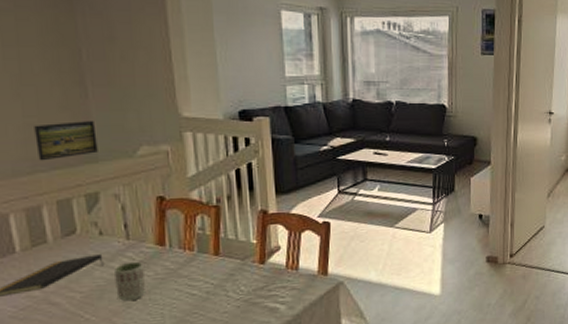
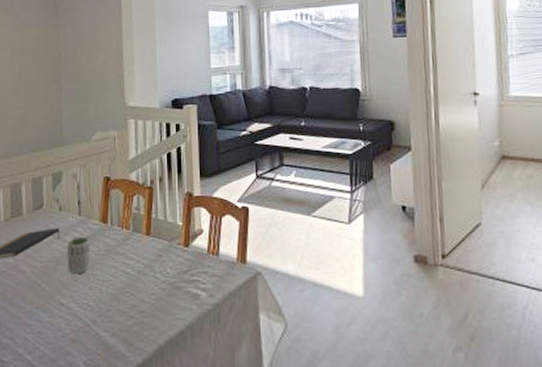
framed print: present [34,120,98,161] -> none [23,110,65,145]

